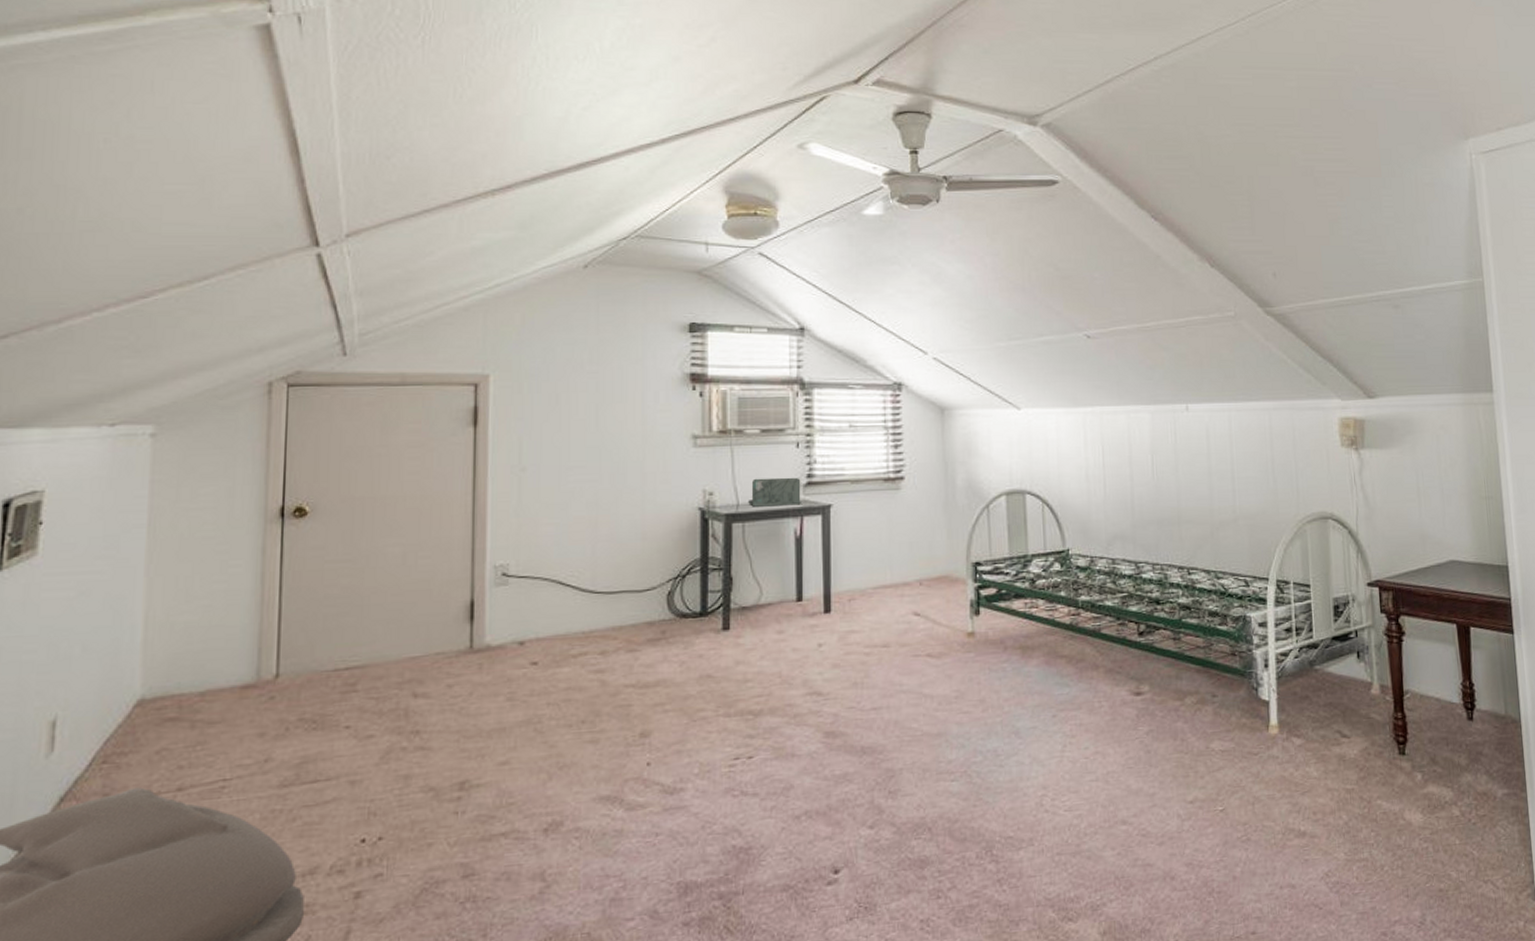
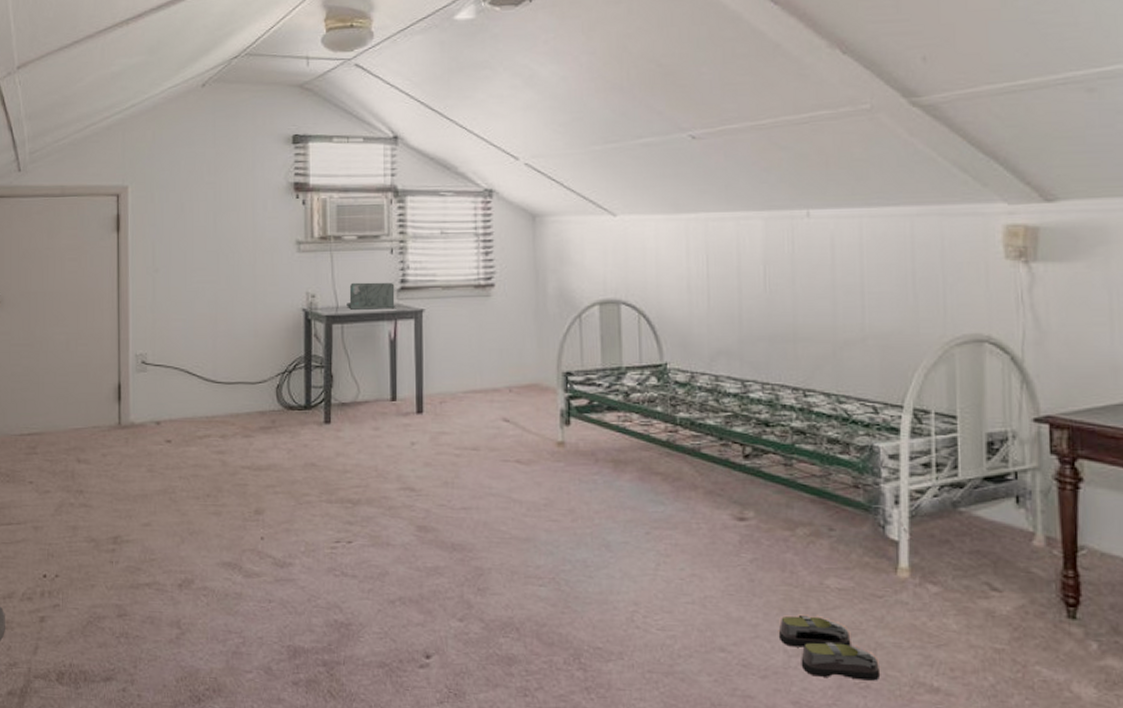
slippers: none [1172,778,1259,837] -> present [778,614,881,681]

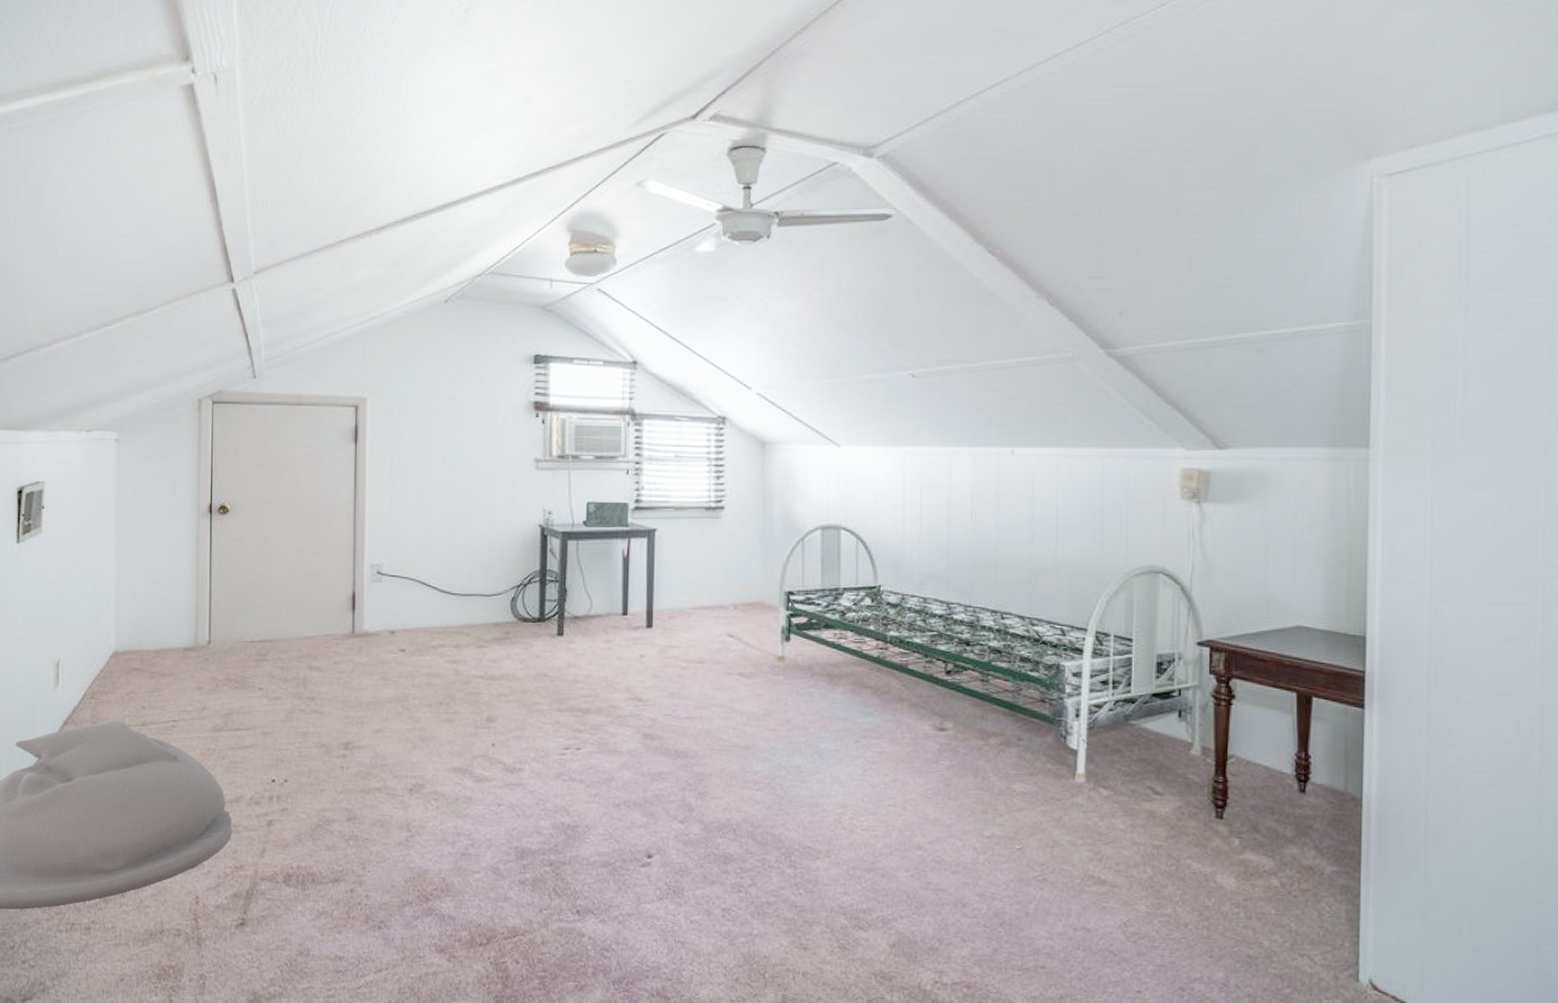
slippers: present [778,614,881,681] -> none [969,816,1056,874]

